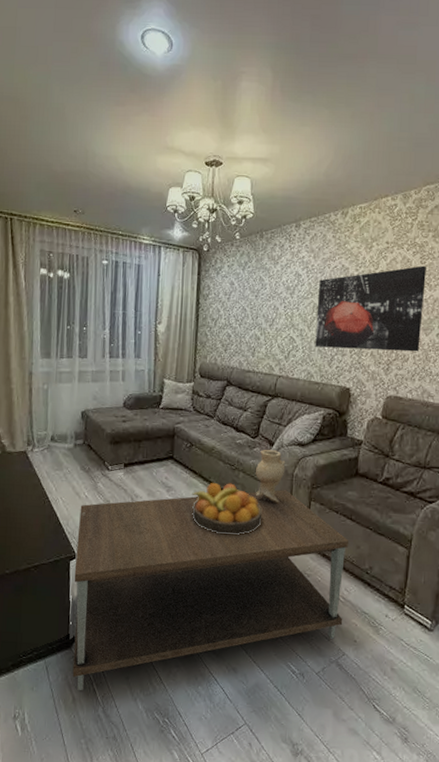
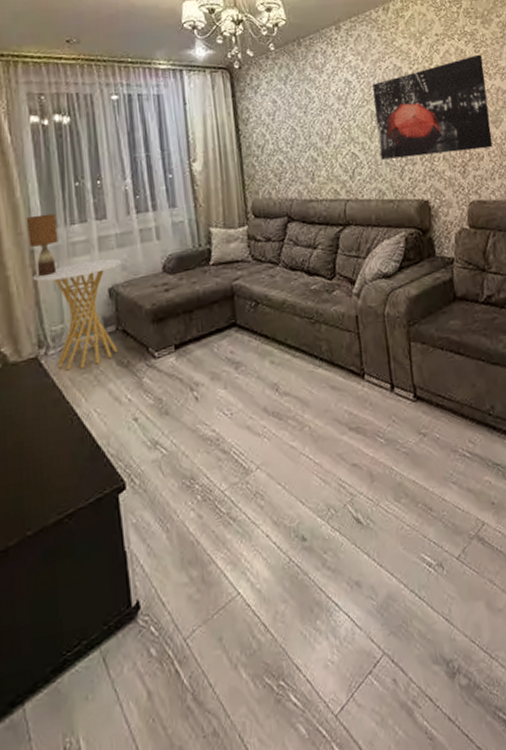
table lamp: none [29,346,51,394] -> present [26,213,58,277]
side table: none [29,388,93,466] -> present [32,258,121,371]
coffee table: present [72,490,349,691] -> none [123,335,475,680]
fruit bowl: present [192,482,263,536] -> none [267,340,358,409]
decorative vase: present [256,449,286,504] -> none [340,288,375,355]

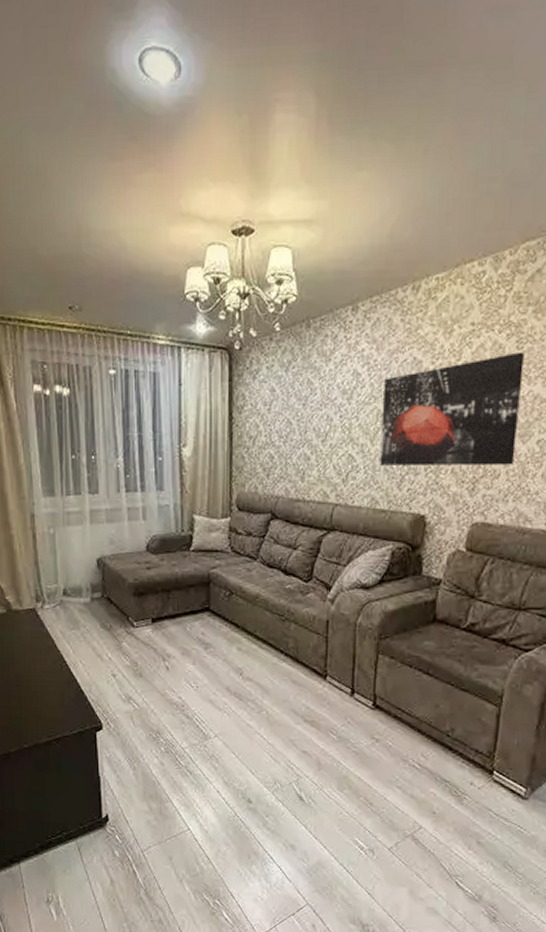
table lamp: present [26,213,58,277] -> none [28,482,55,540]
side table: present [32,258,121,371] -> none [32,532,109,625]

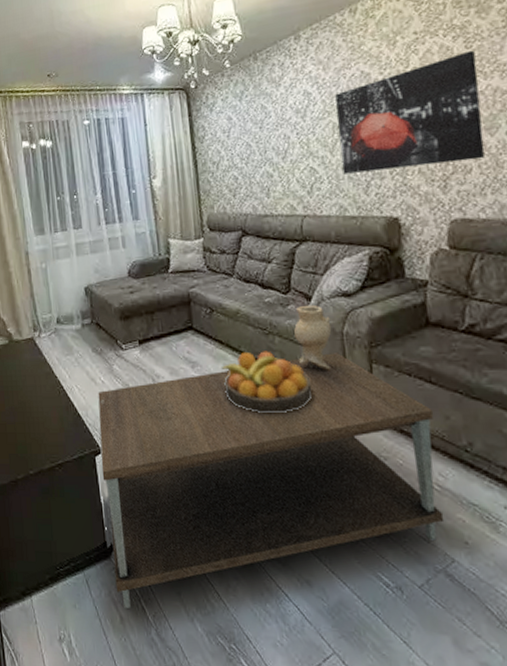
coffee table: none [102,642,426,873] -> present [98,353,445,610]
fruit bowl: none [234,636,320,697] -> present [221,351,313,414]
decorative vase: none [310,594,347,659] -> present [294,304,332,371]

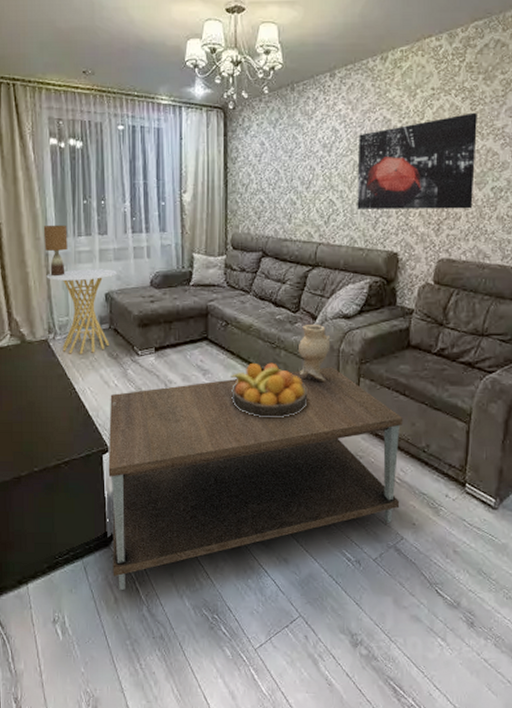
table lamp: none [22,222,46,274] -> present [43,225,68,277]
side table: none [28,262,94,351] -> present [46,269,117,354]

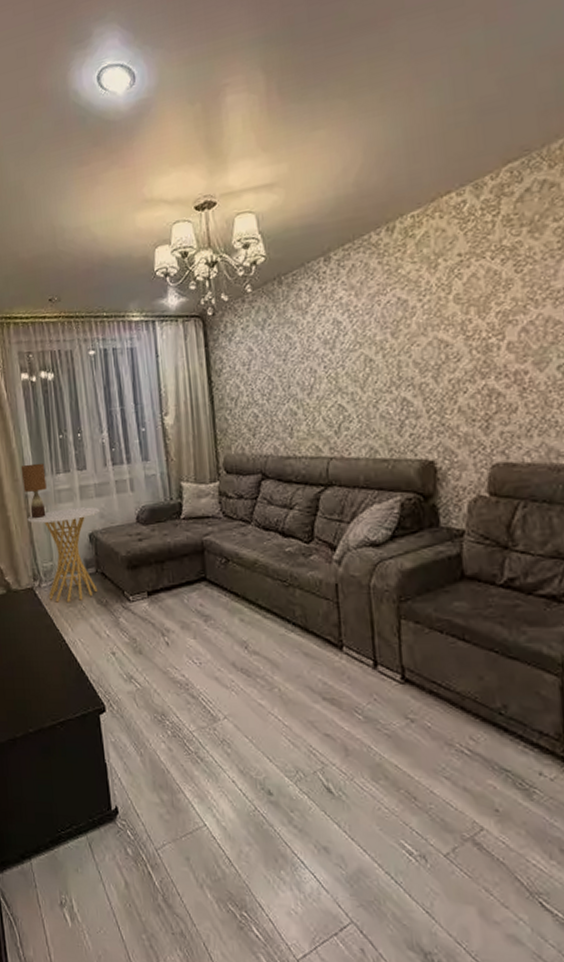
coffee table: present [108,367,404,591] -> none [102,607,474,874]
fruit bowl: present [230,362,308,419] -> none [236,604,335,672]
decorative vase: present [299,324,331,383] -> none [317,555,358,627]
wall art: present [357,112,477,209] -> none [368,275,533,413]

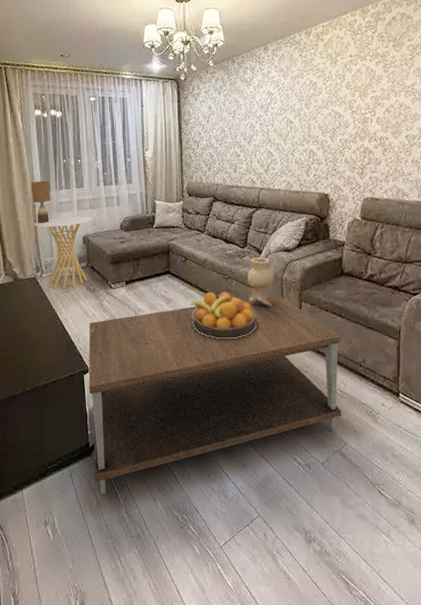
coffee table: none [102,607,474,874] -> present [88,294,342,495]
fruit bowl: none [236,604,335,672] -> present [190,291,257,340]
decorative vase: none [317,555,358,627] -> present [247,257,275,307]

